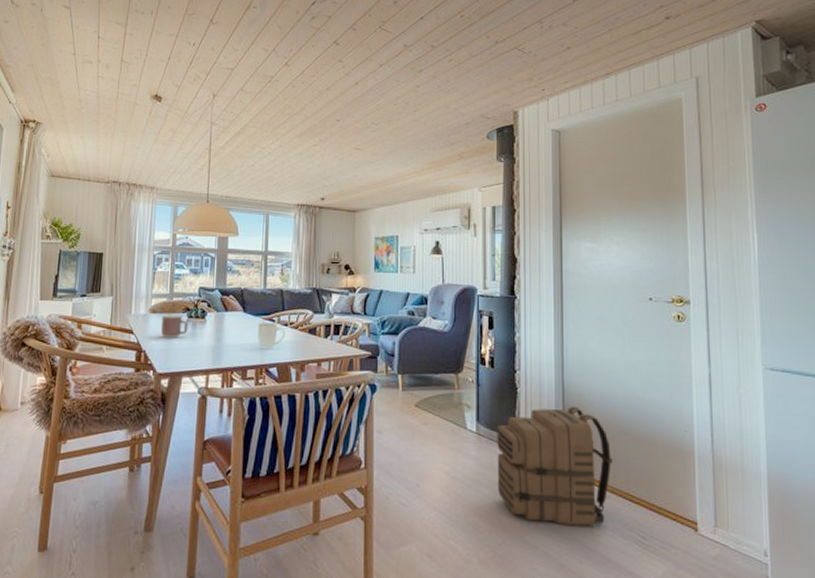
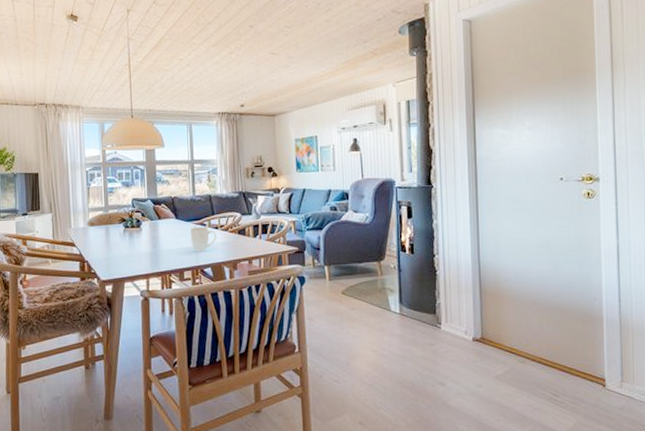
mug: present [160,314,188,338] -> none [99,225,125,248]
backpack: present [497,406,613,526] -> none [418,283,527,389]

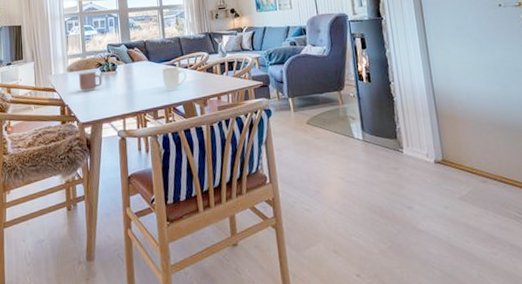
mug: none [99,225,125,248] -> present [78,70,102,92]

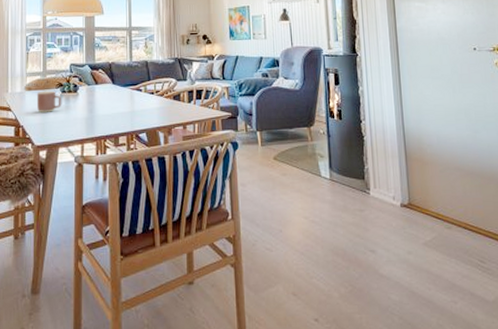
mug: present [162,67,187,91] -> none [127,93,152,117]

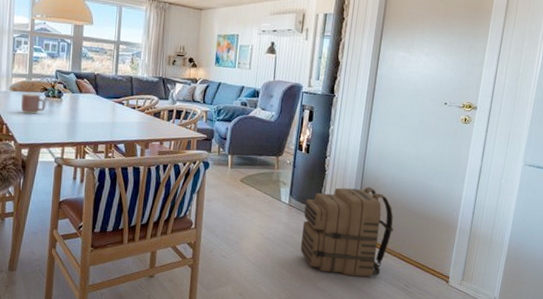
backpack: none [348,149,452,256] -> present [300,187,394,277]

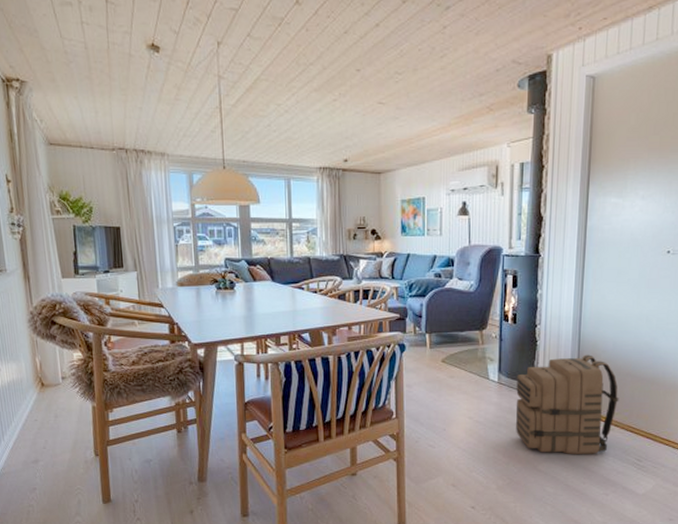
mug: present [20,93,45,114] -> none [189,286,217,310]

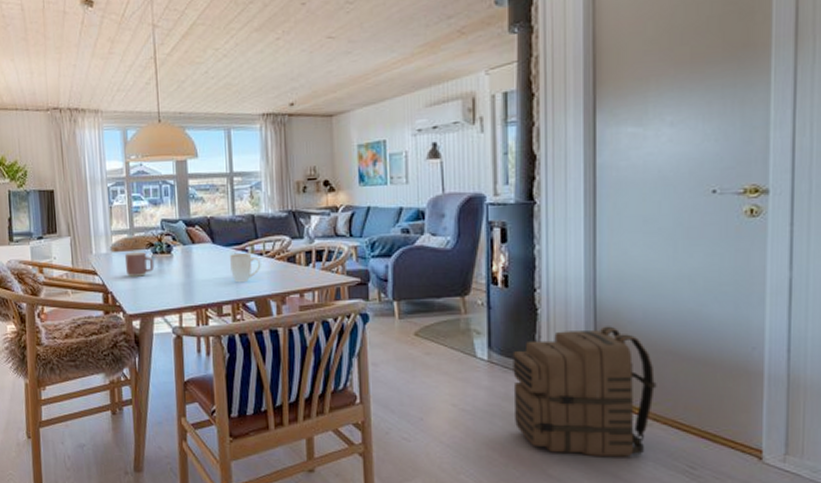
mug: none [189,286,217,310] -> present [124,251,154,277]
mug: none [288,291,315,317] -> present [230,253,261,283]

